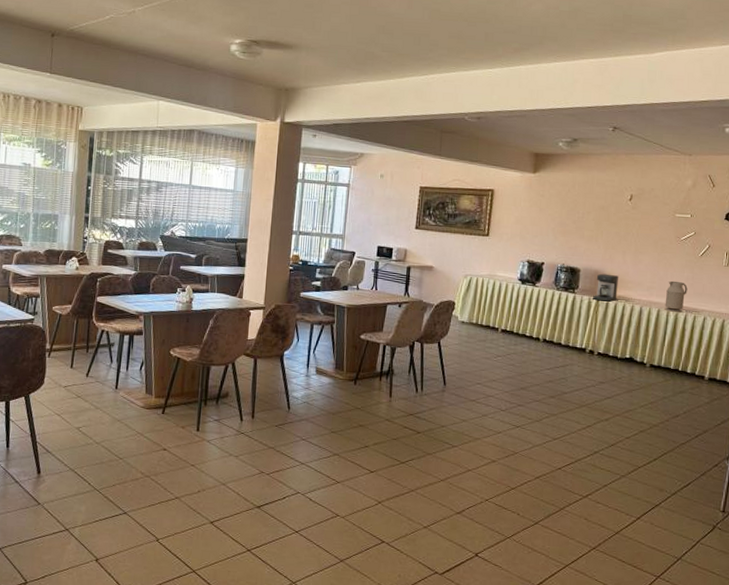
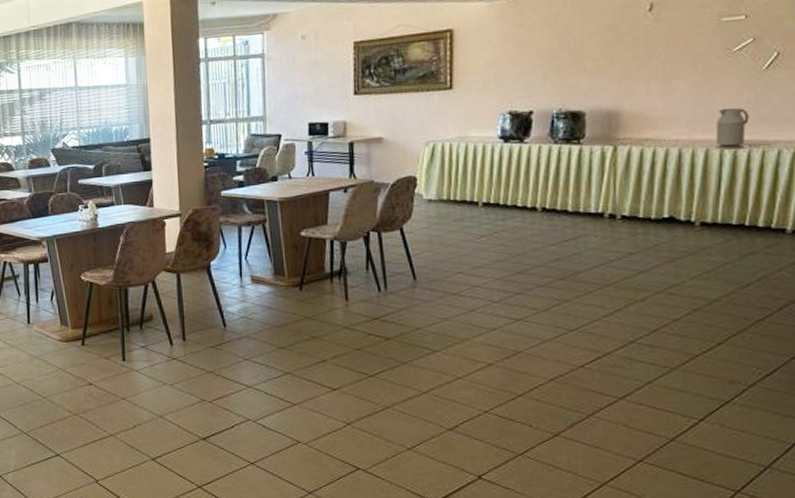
coffee maker: present [593,273,618,303] -> none [607,112,643,150]

